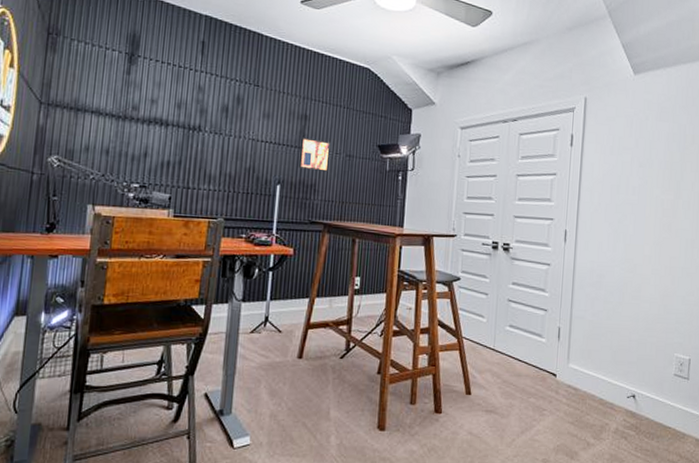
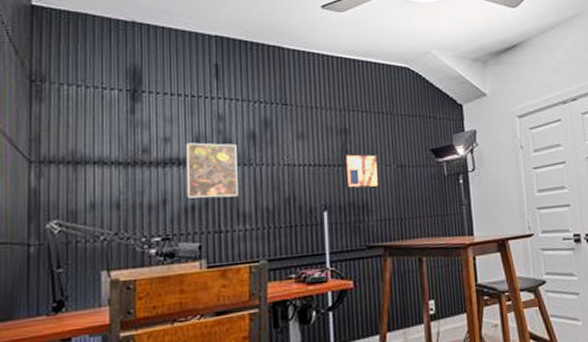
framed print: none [164,107,211,160] -> present [185,142,238,198]

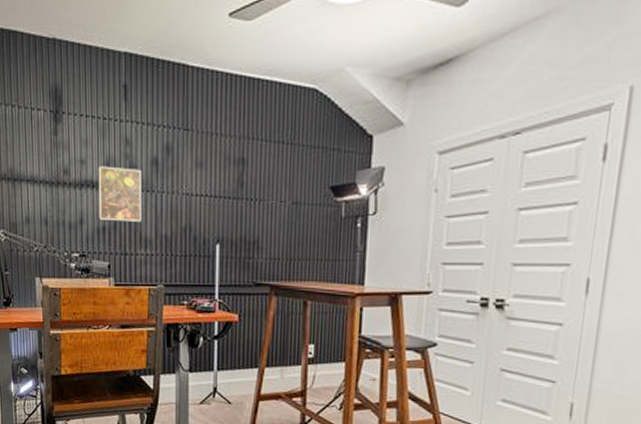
wall art: present [343,153,380,189] -> none [238,185,273,224]

